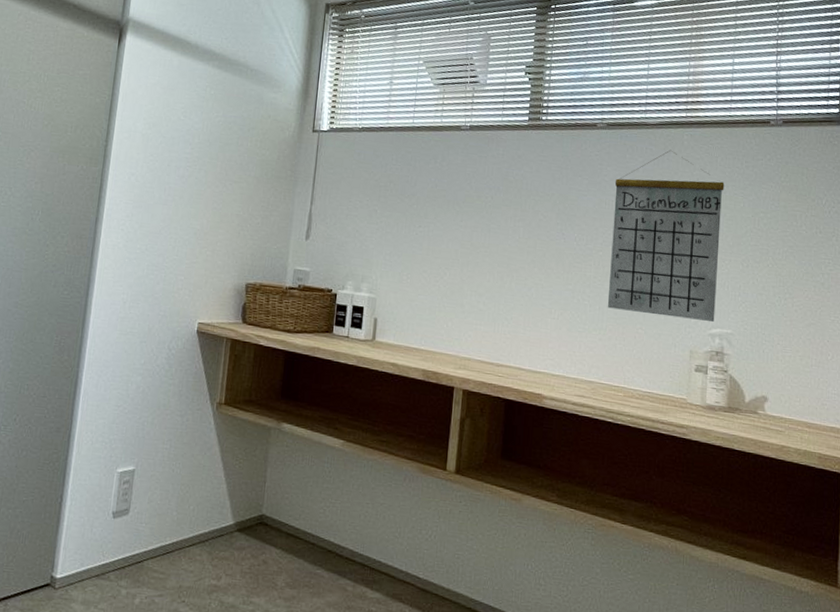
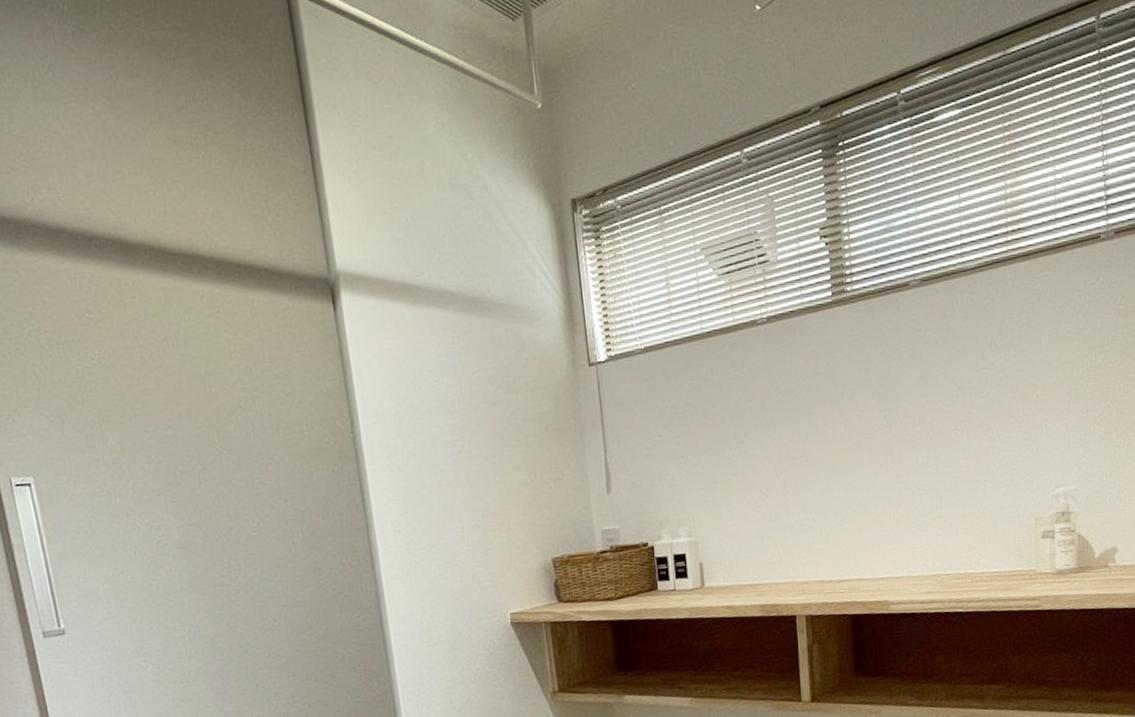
calendar: present [607,149,725,322] -> none [936,295,1058,493]

